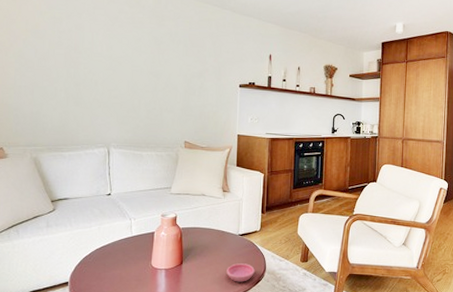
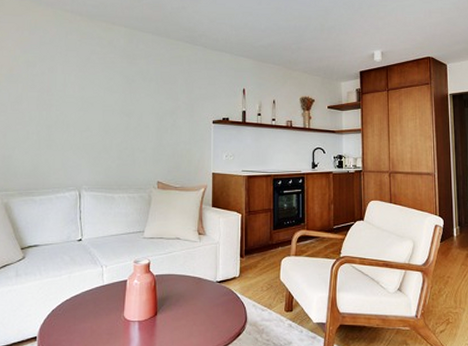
saucer: present [227,263,255,282] -> none [204,314,235,335]

